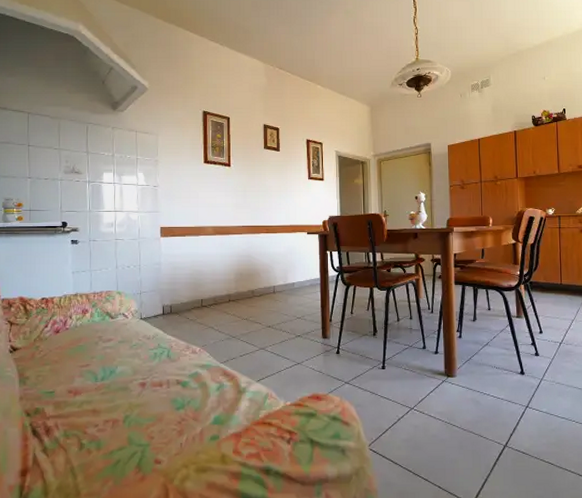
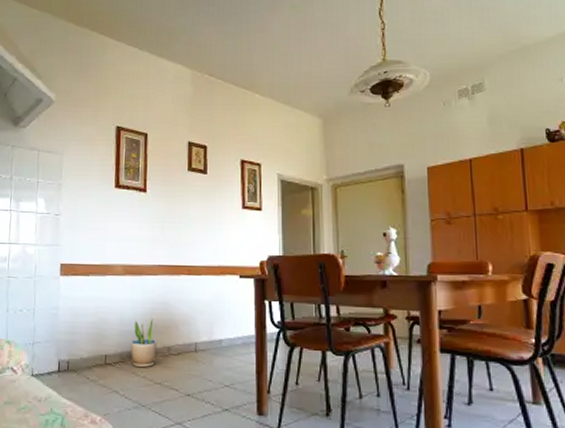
potted plant: none [221,268,243,308] -> present [130,318,157,368]

